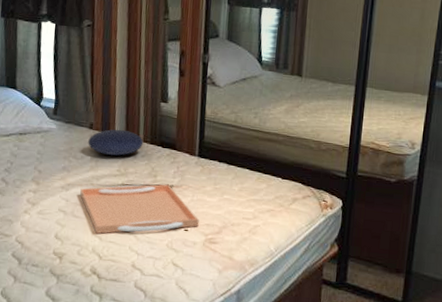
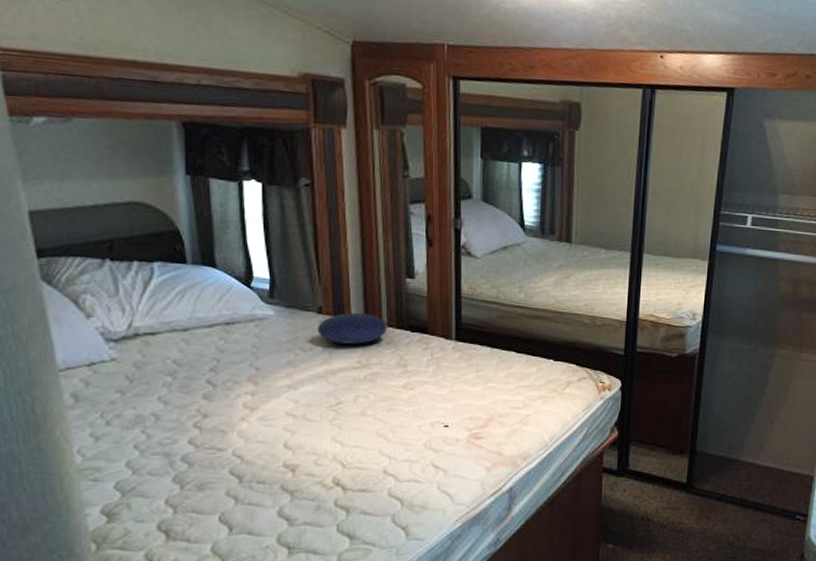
serving tray: present [80,184,199,234] -> none [312,374,461,438]

